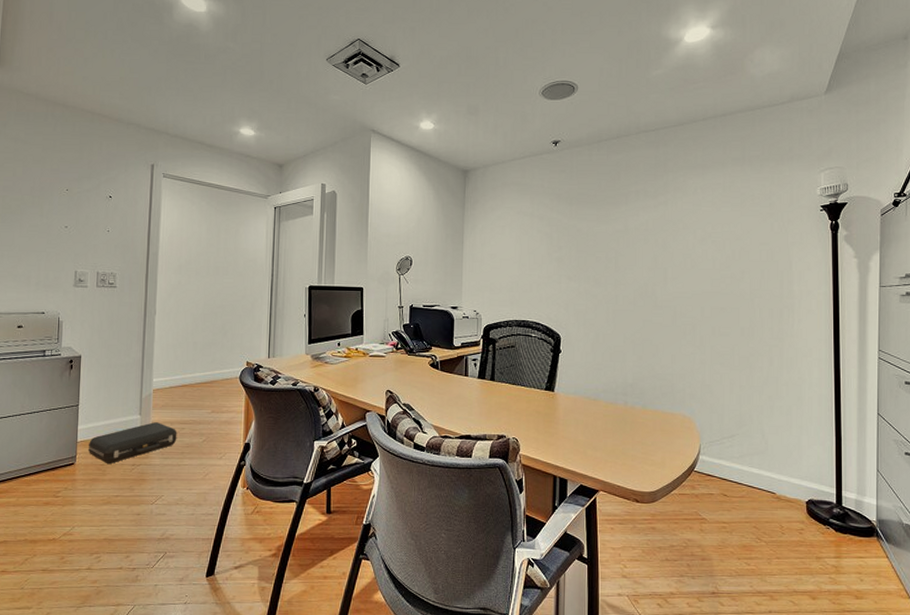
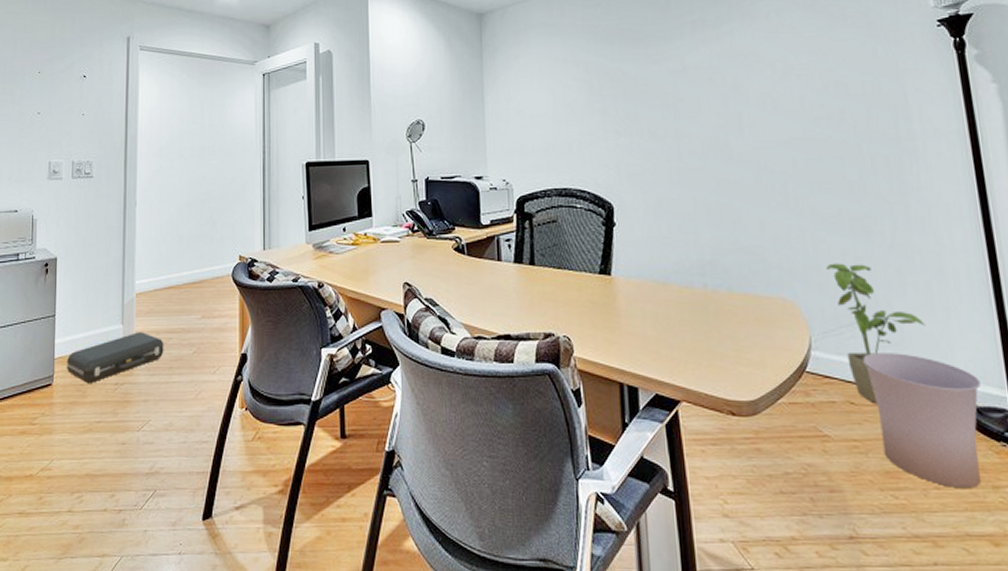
house plant: none [717,389,784,495] -> present [826,263,926,403]
waste bin: none [736,458,817,558] -> present [863,353,981,488]

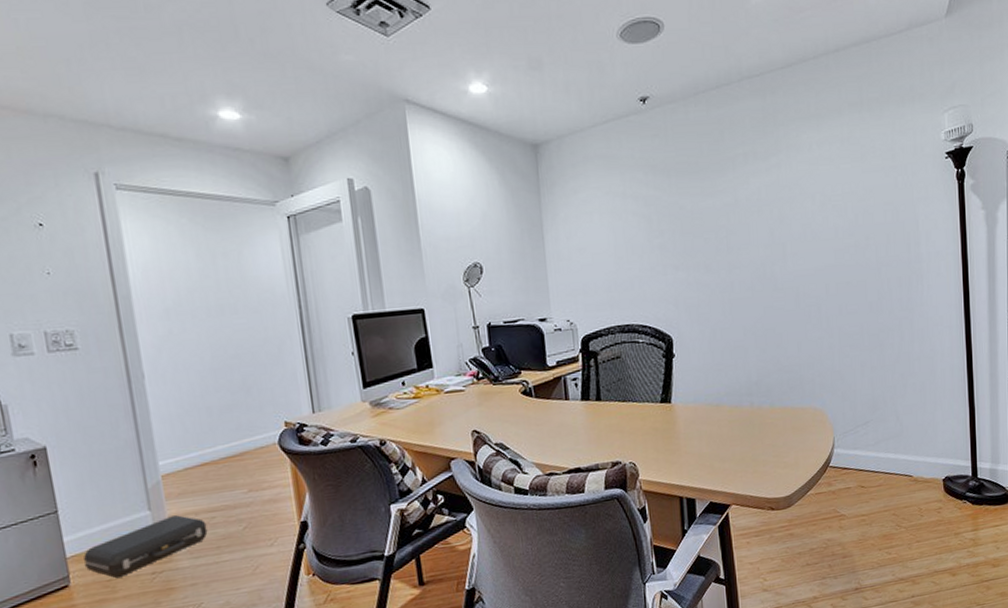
house plant: present [826,263,926,403] -> none [848,372,919,484]
waste bin: present [863,353,981,488] -> none [872,442,953,539]

